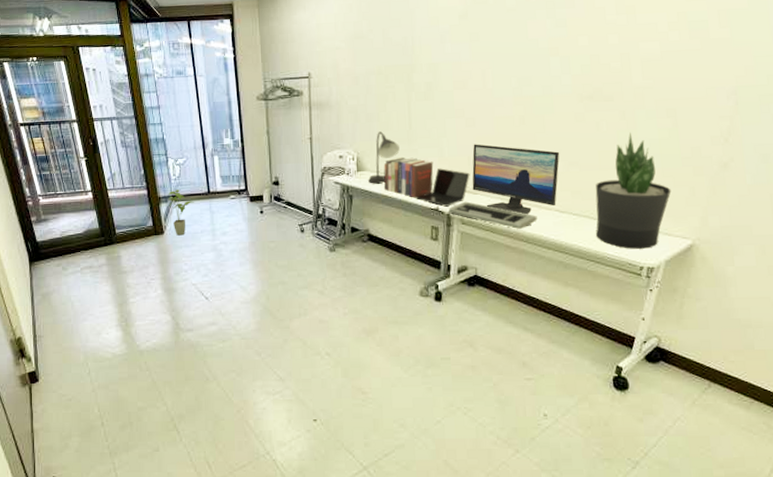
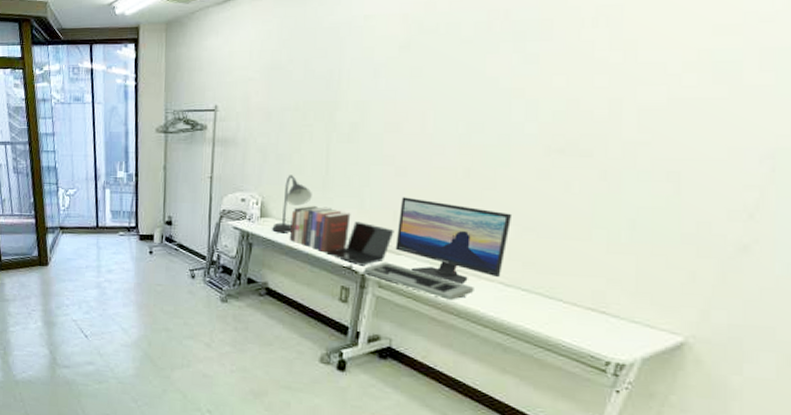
house plant: present [168,189,194,236] -> none [55,221,81,269]
planter: present [595,132,672,249] -> none [550,197,662,341]

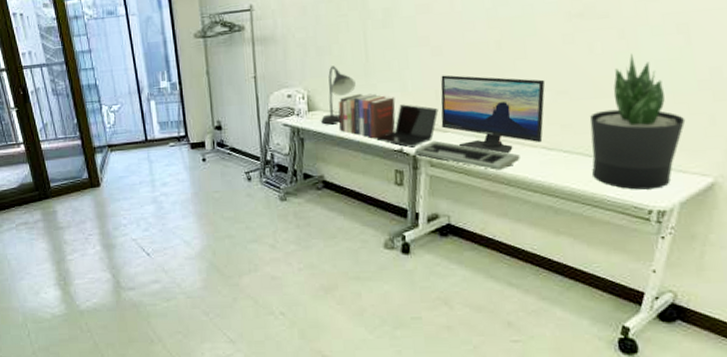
planter: none [550,197,662,341] -> present [589,53,686,190]

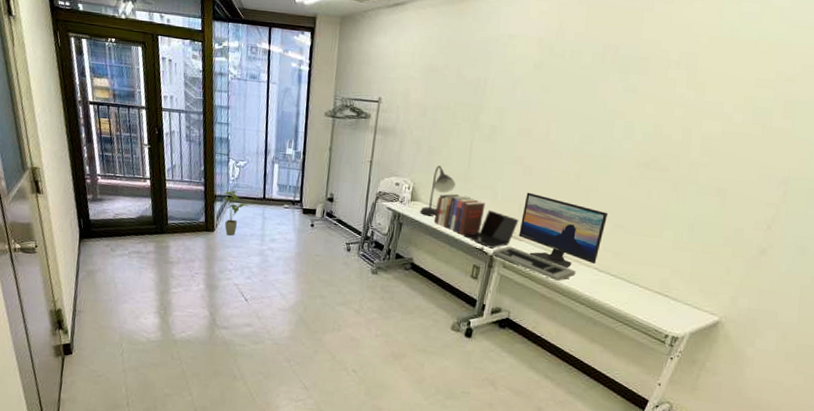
house plant: none [103,138,131,188] -> present [223,190,248,236]
planter: present [589,53,686,190] -> none [629,205,708,319]

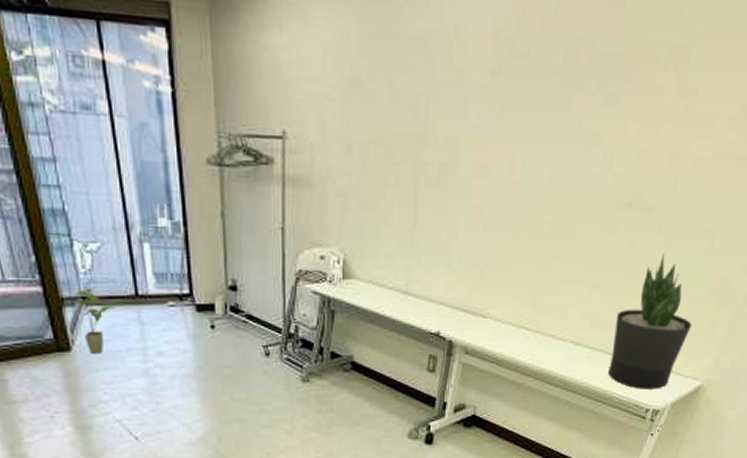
desk lamp: present [420,165,456,217] -> none [356,226,399,298]
books: present [433,193,486,236] -> none [375,263,439,319]
laptop: present [463,210,519,249] -> none [414,282,481,332]
computer keyboard: present [492,246,576,282] -> none [451,326,550,364]
computer monitor: present [518,192,609,269] -> none [481,253,585,346]
planter: none [629,205,708,319] -> present [608,253,692,389]

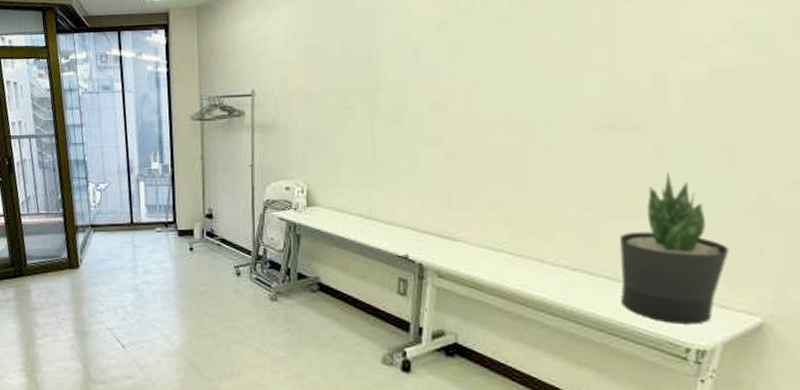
house plant: present [75,288,115,354] -> none [86,218,115,271]

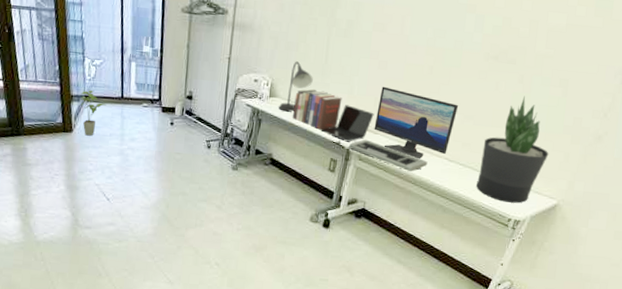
house plant: none [86,218,115,271] -> present [80,90,106,136]
desk lamp: none [320,160,360,223] -> present [279,61,313,112]
books: none [339,191,403,242] -> present [292,88,342,130]
laptop: none [379,207,449,255] -> present [320,105,374,142]
computer keyboard: none [421,249,539,289] -> present [349,139,428,173]
computer monitor: none [451,179,570,271] -> present [374,86,459,159]

